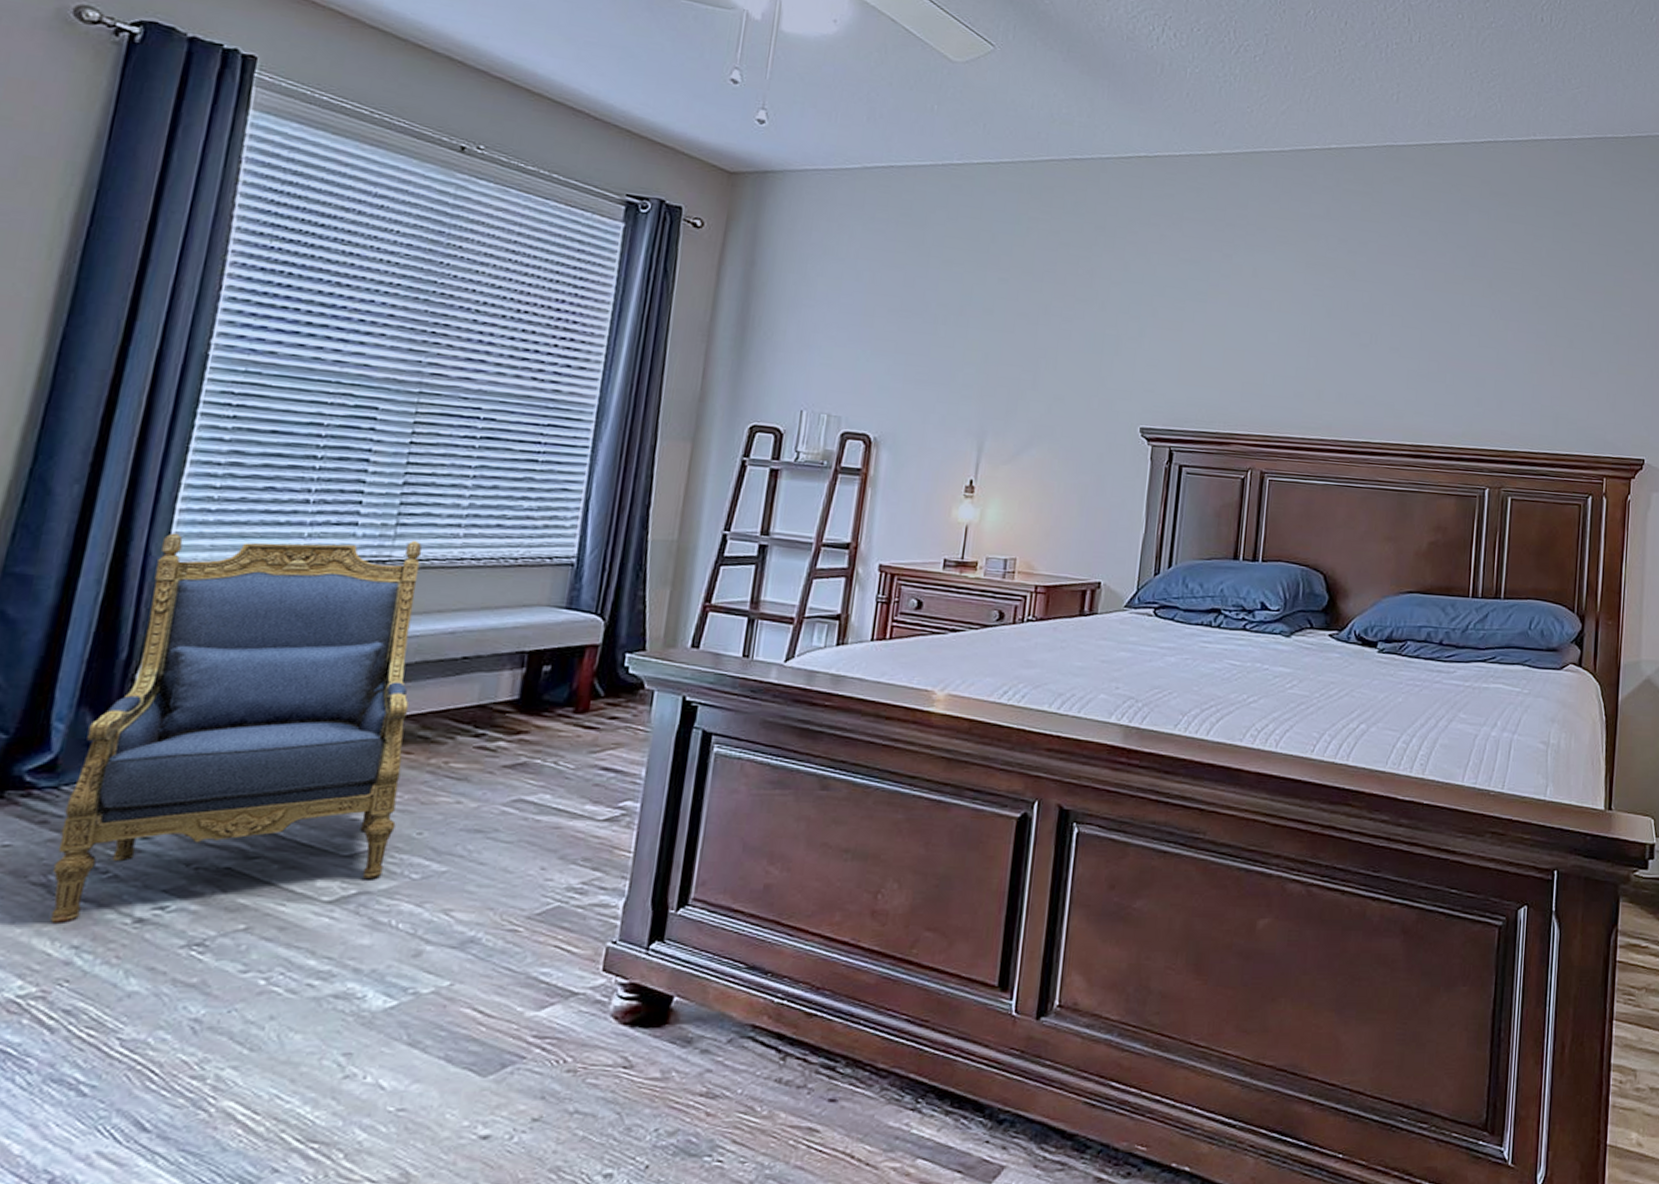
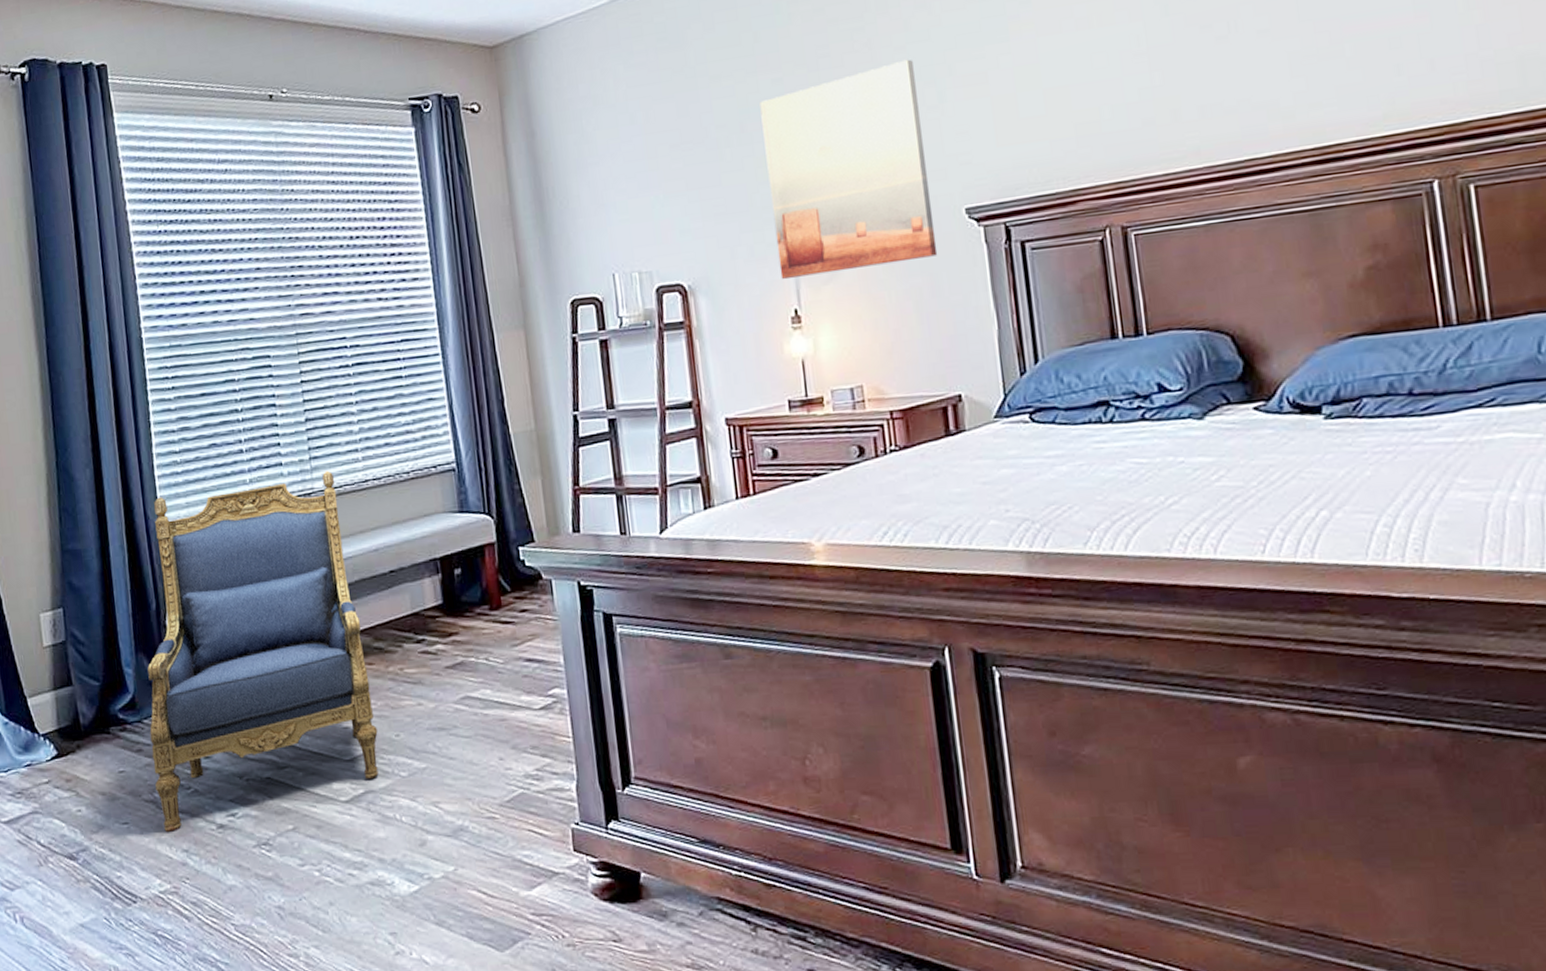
wall art: none [964,293,1125,461] -> present [760,59,938,280]

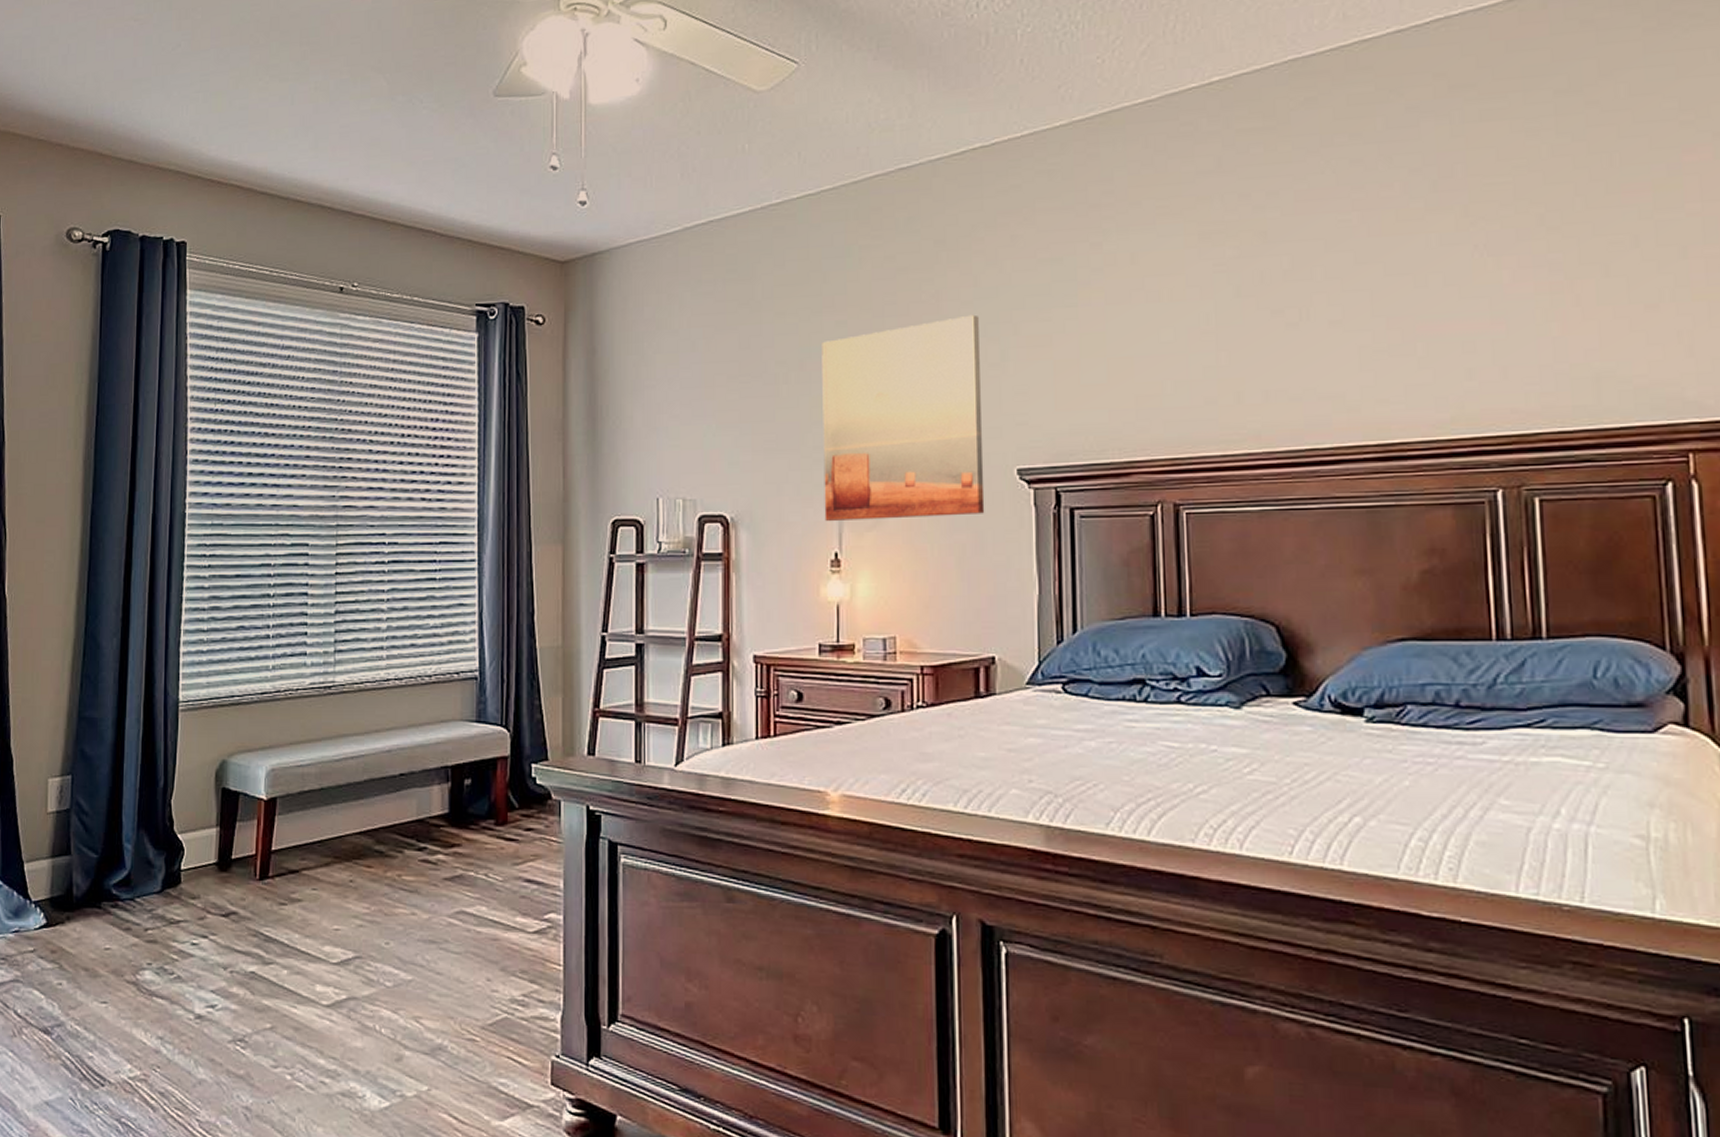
armchair: present [147,470,379,833] -> none [139,665,368,1018]

